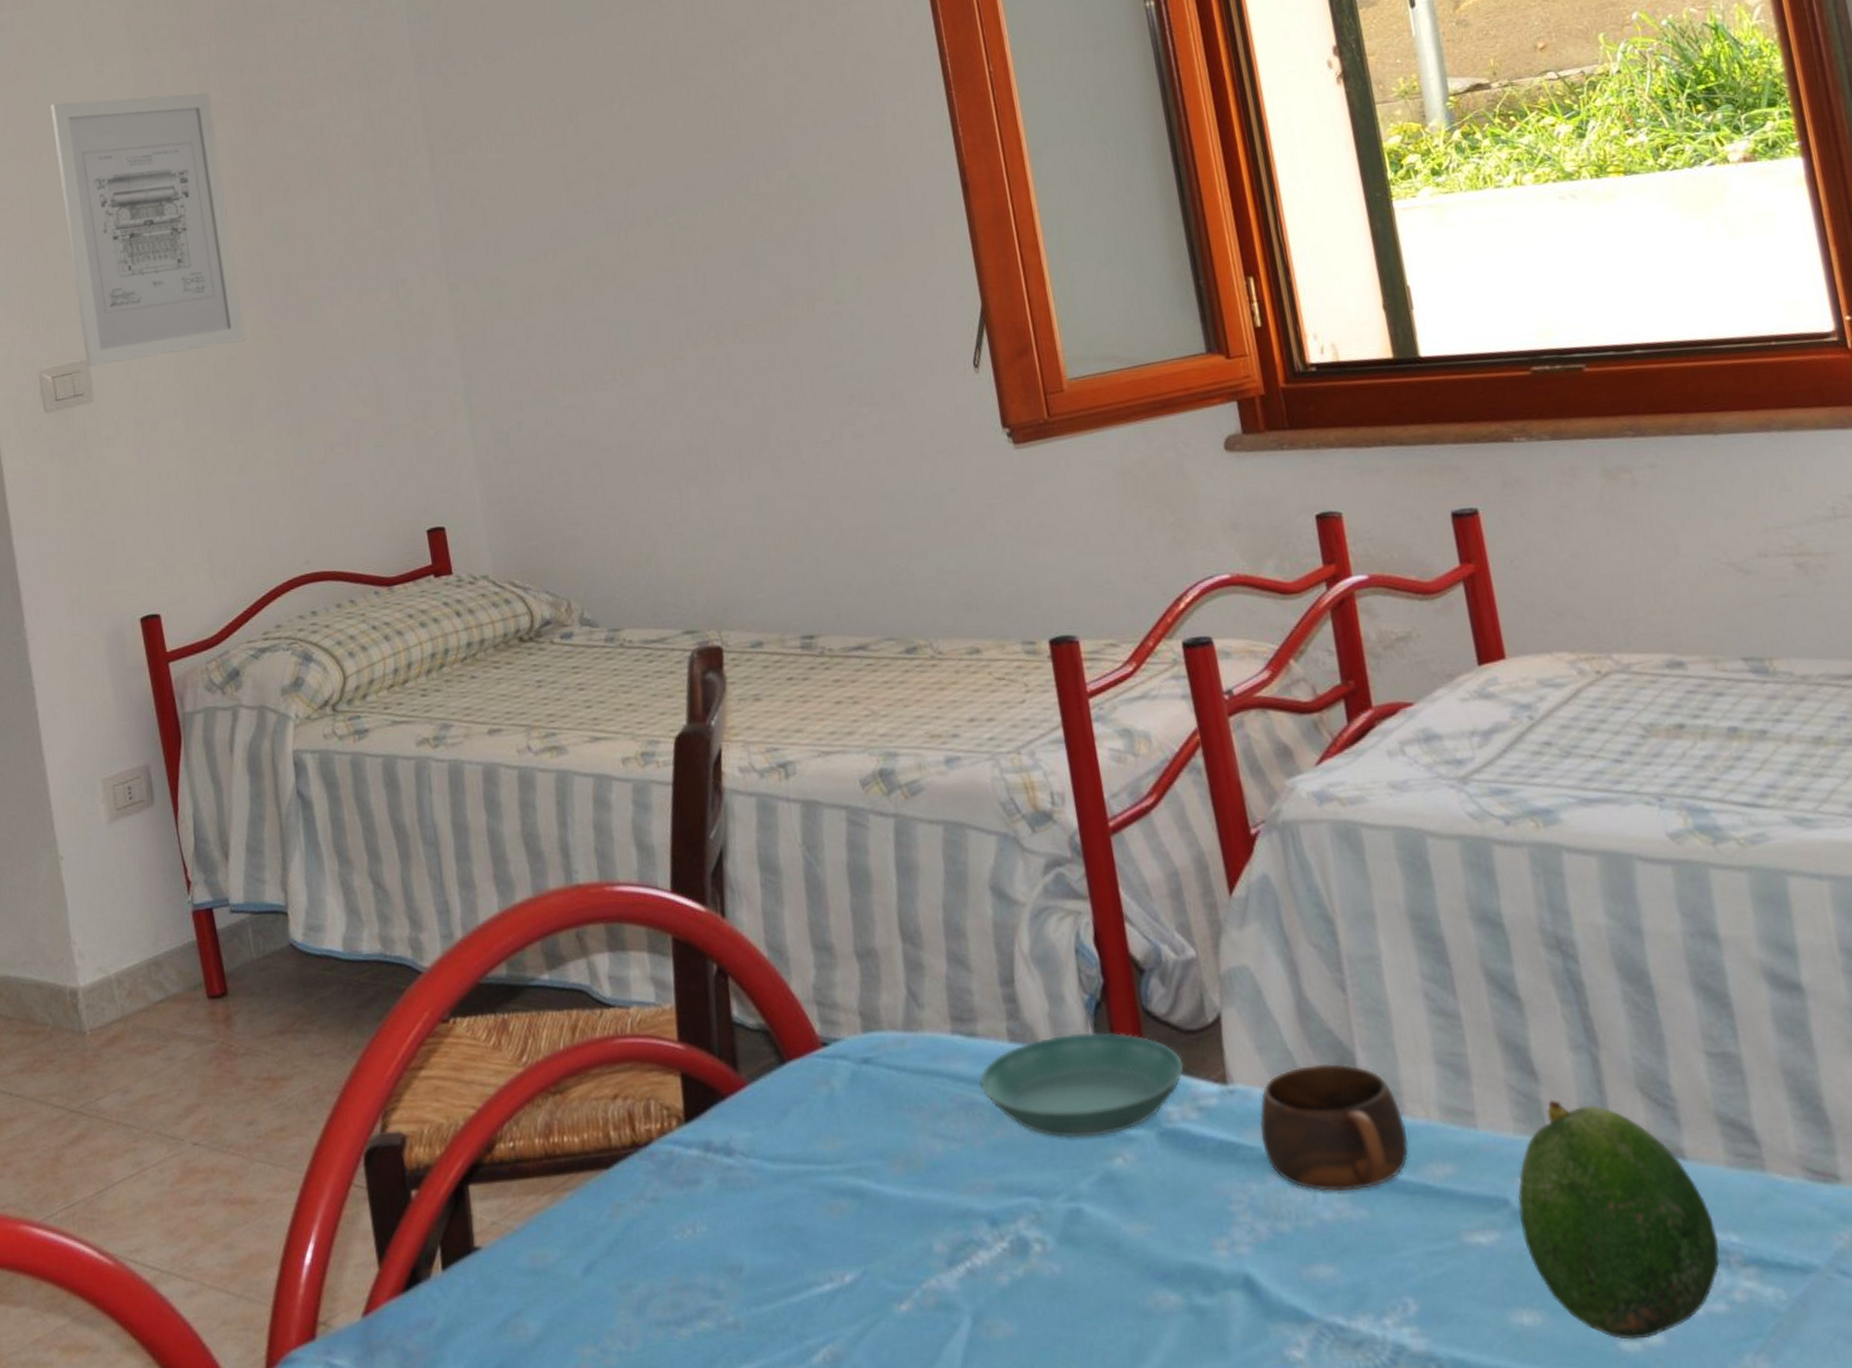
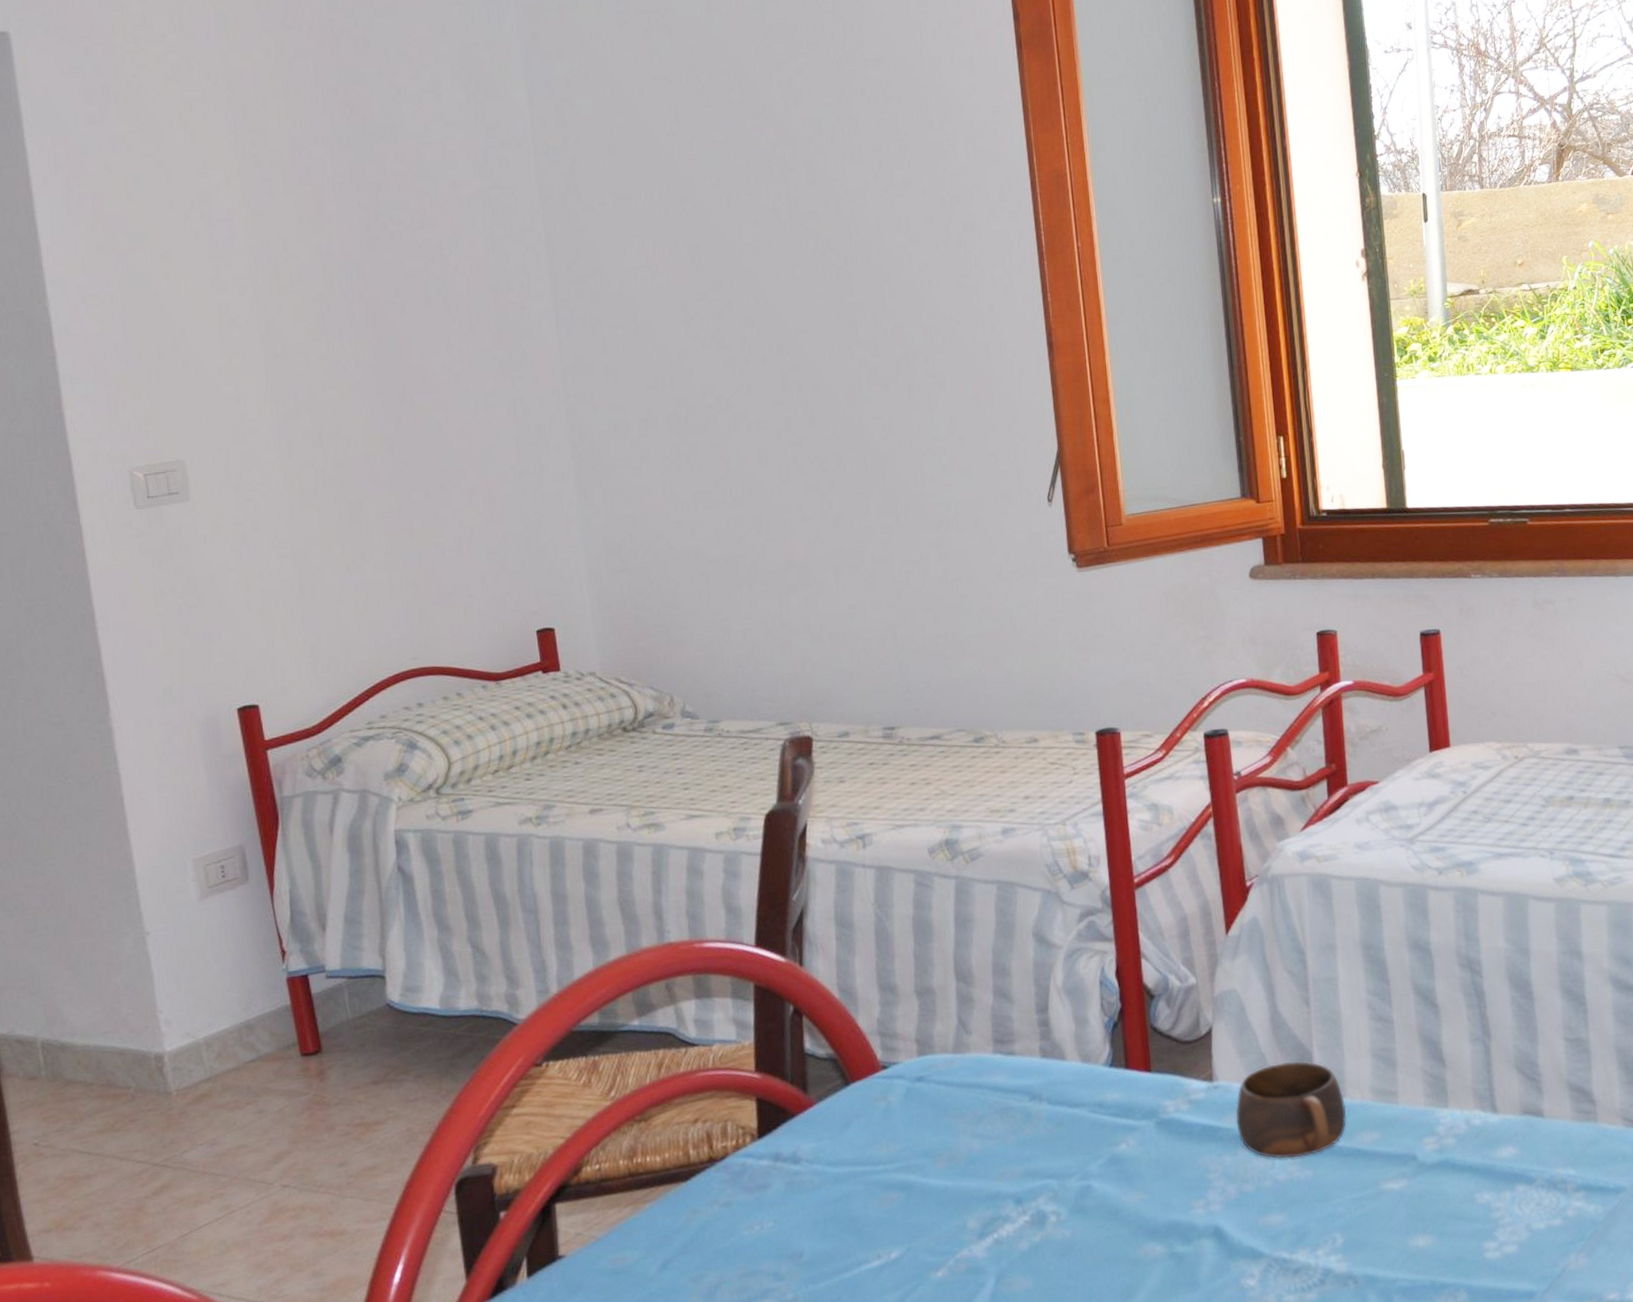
wall art: present [50,93,246,367] -> none [146,202,356,466]
saucer: present [979,1032,1185,1139] -> none [1013,1046,1180,1131]
fruit: present [1518,1099,1720,1340] -> none [1423,1079,1561,1251]

